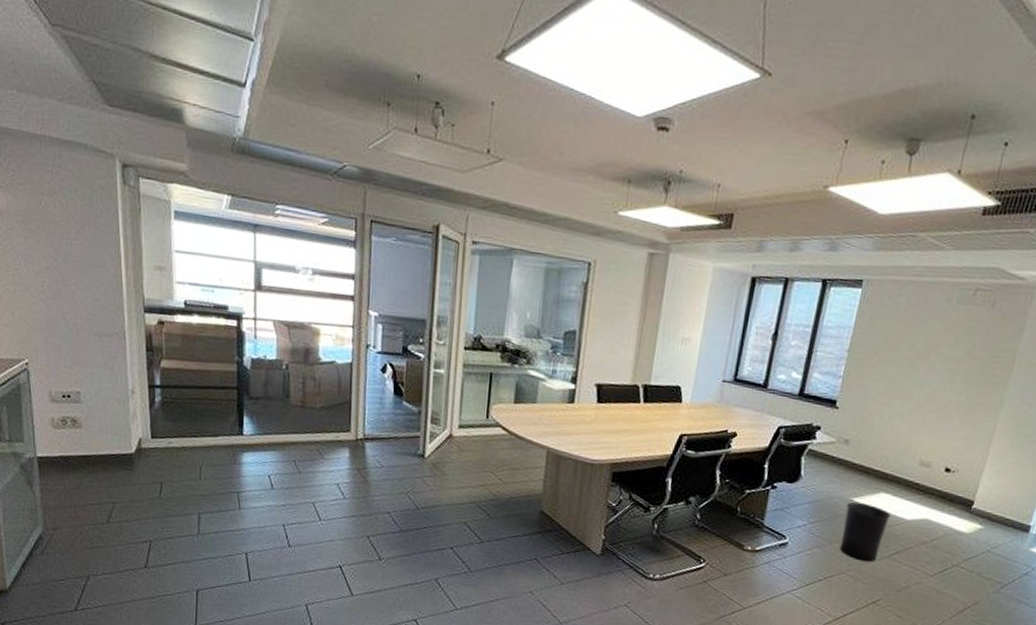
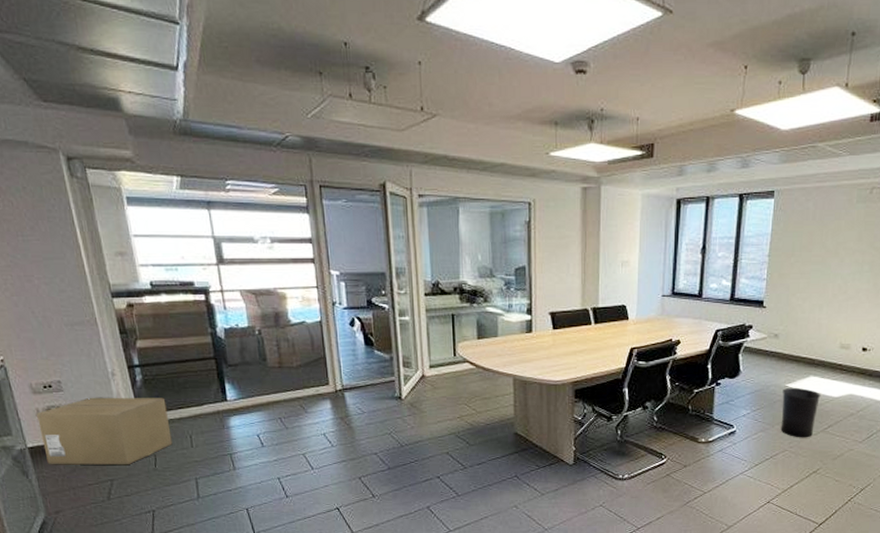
box: none [51,413,181,490] -> present [37,397,173,466]

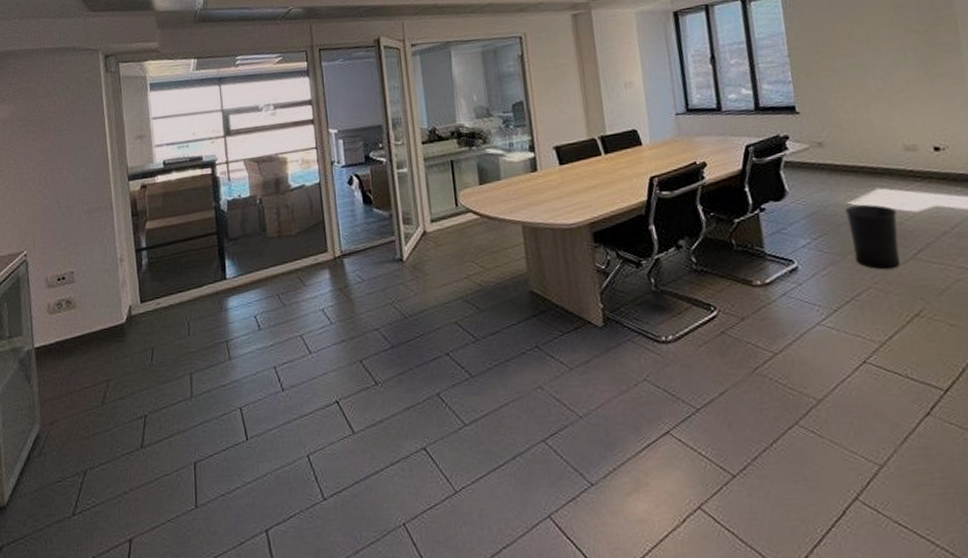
box: present [37,397,173,466] -> none [48,281,170,367]

